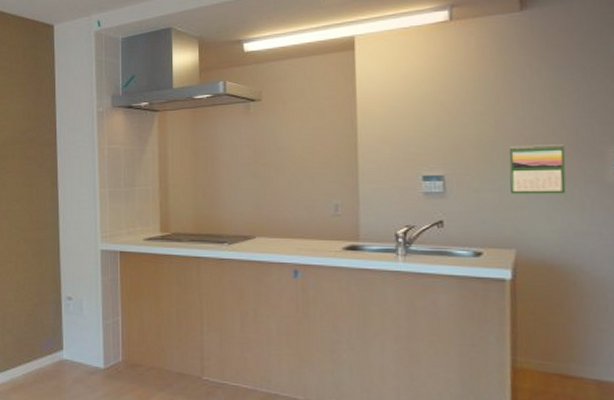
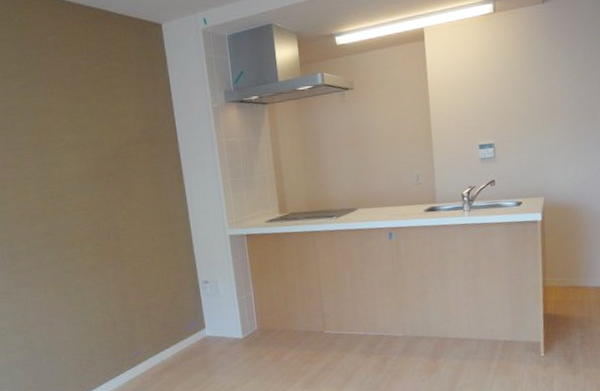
calendar: present [509,144,566,194] -> none [538,112,575,154]

